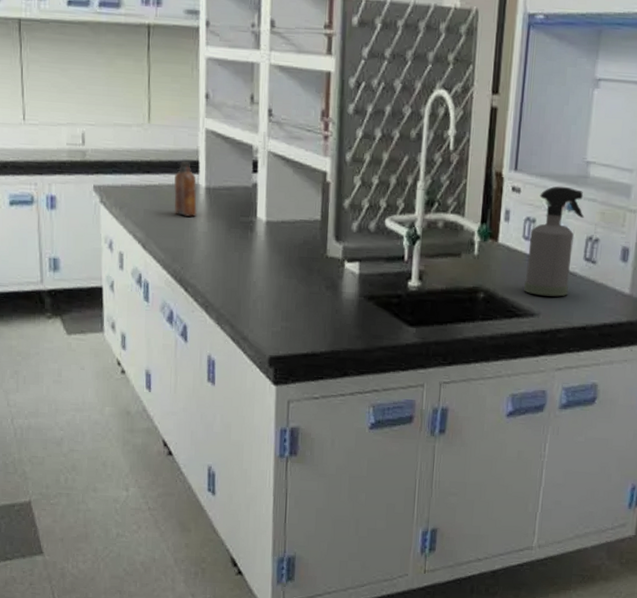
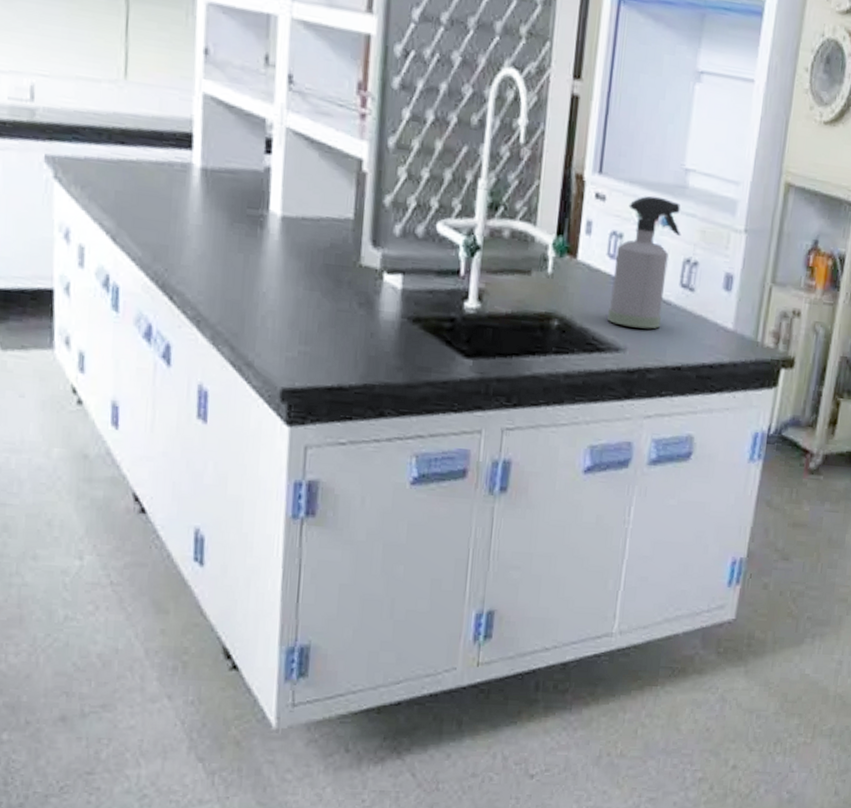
flask: present [174,162,197,217] -> none [157,133,189,205]

